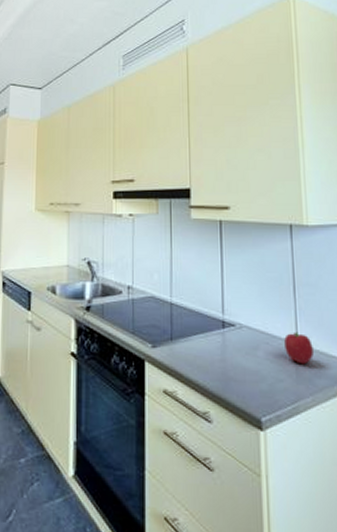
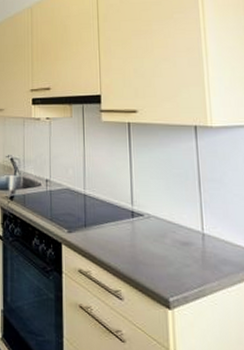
fruit: present [284,332,314,365] -> none [190,222,219,252]

